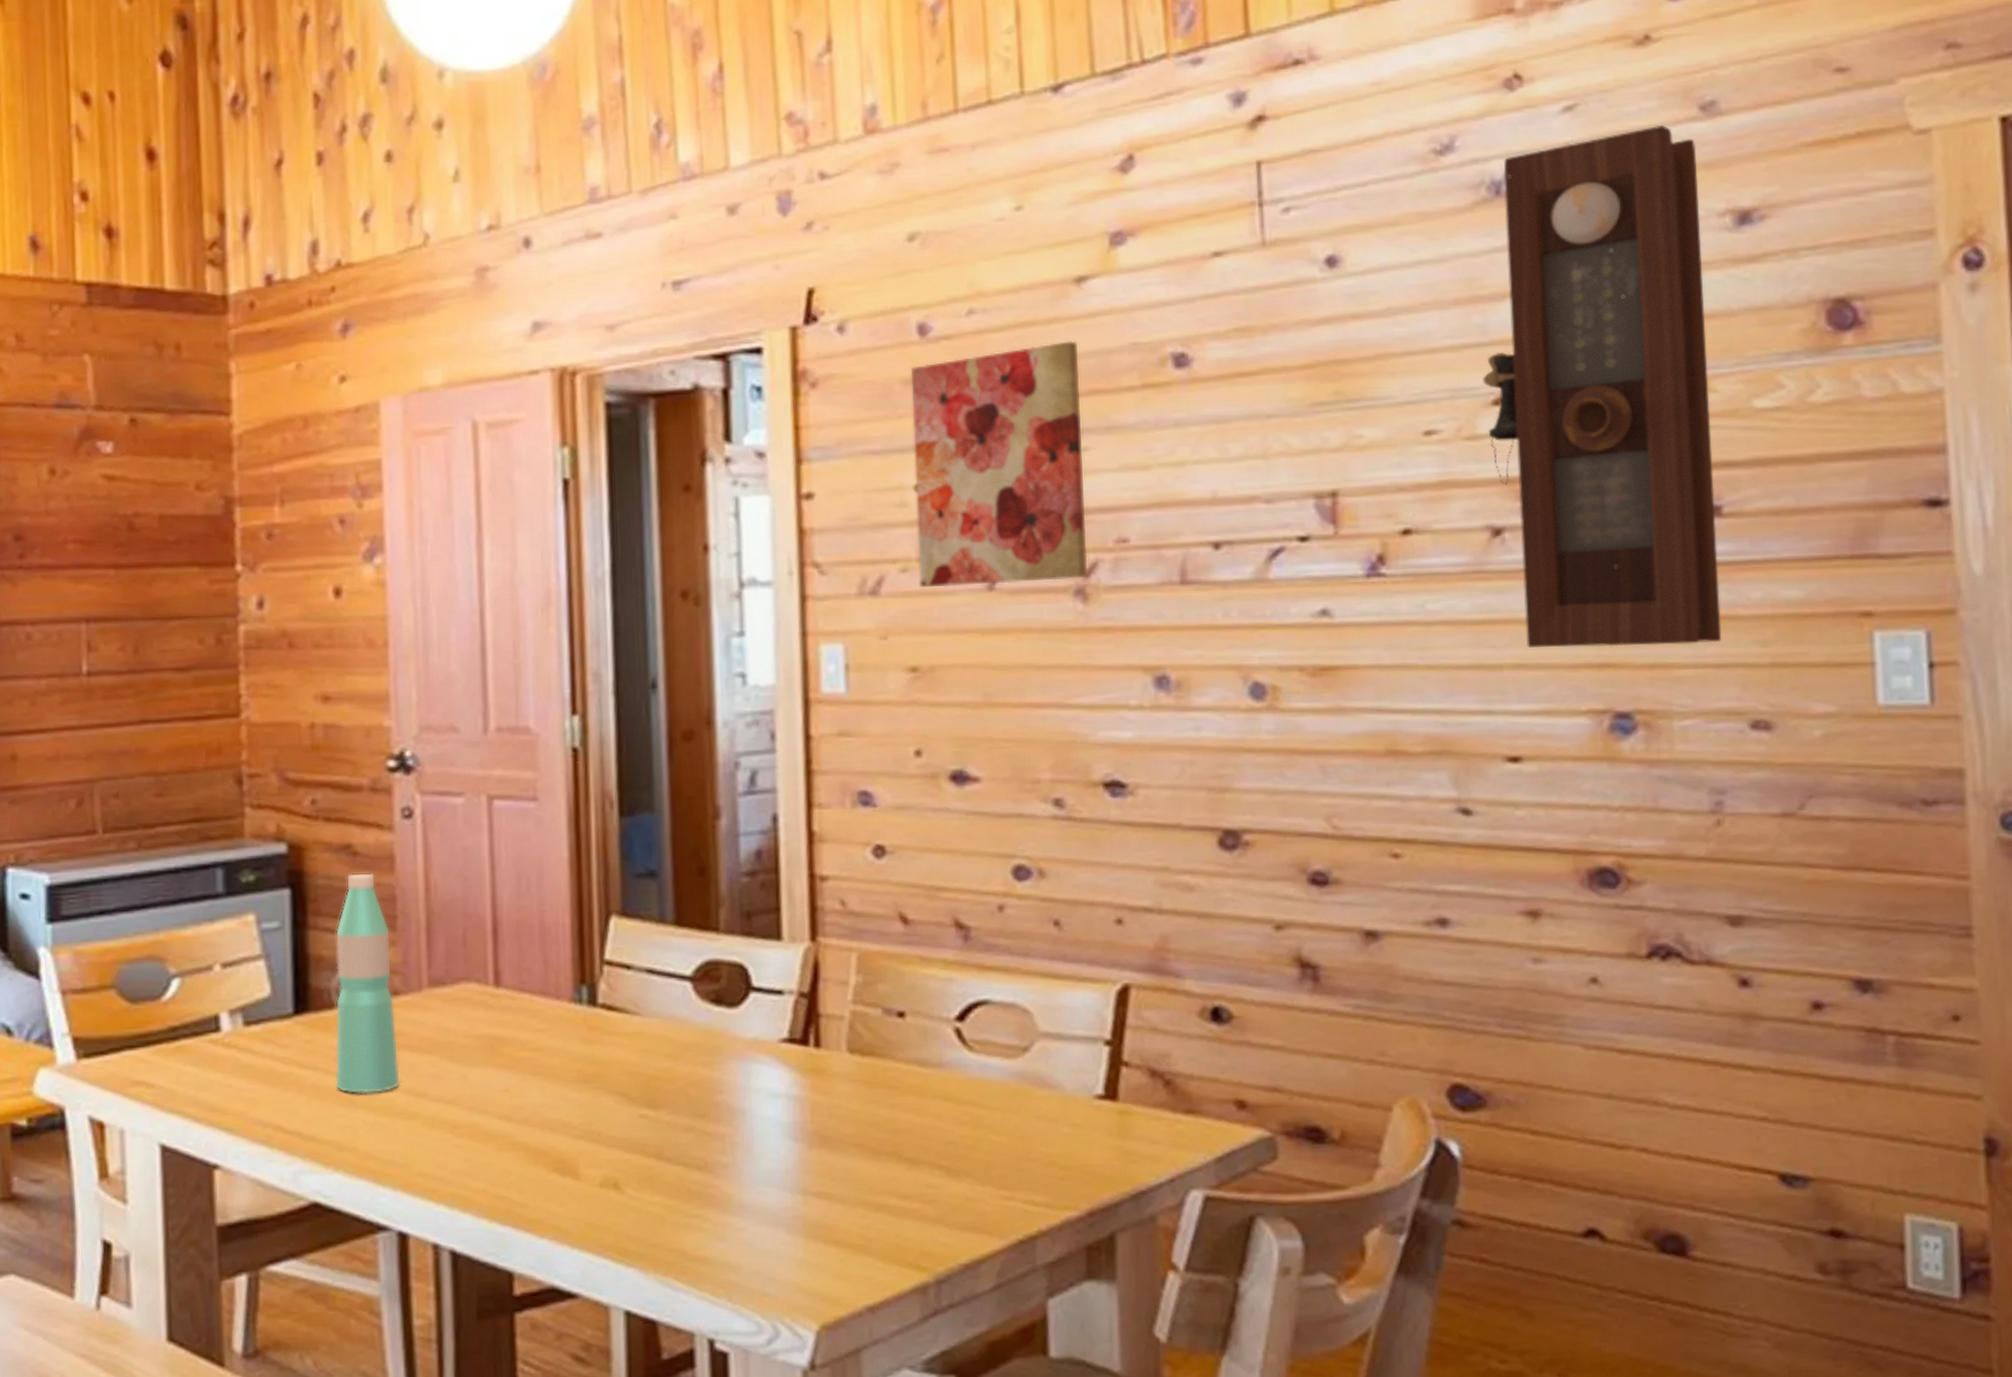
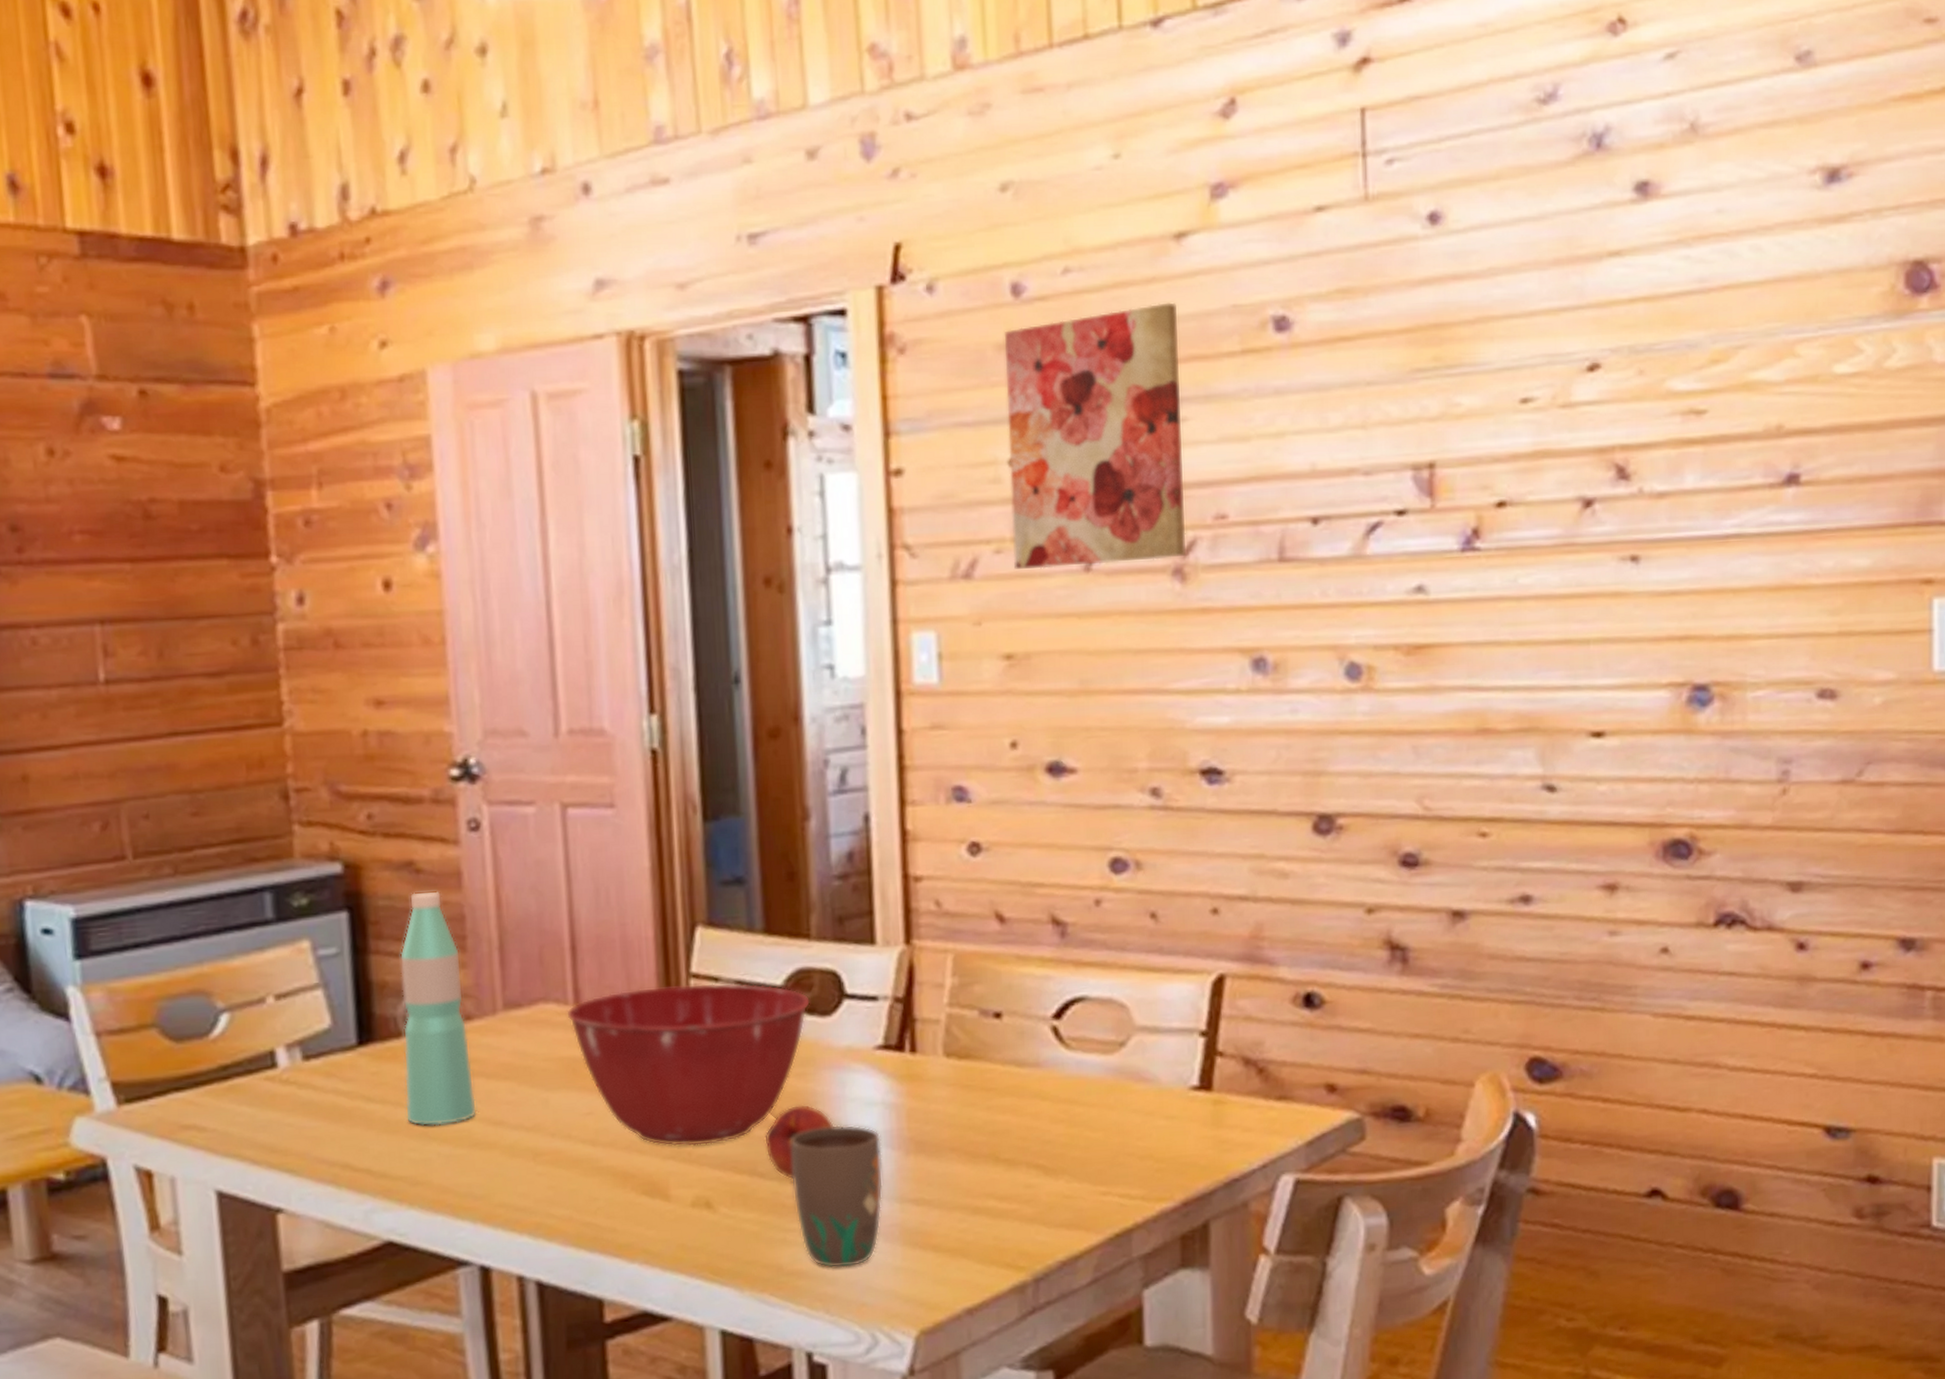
mixing bowl: none [487,970,718,1127] -> present [567,983,810,1146]
fruit: none [671,1092,740,1166] -> present [764,1104,835,1180]
mug: none [697,1115,787,1257] -> present [791,1125,883,1268]
pendulum clock: present [1482,125,1722,648] -> none [1578,76,1795,621]

